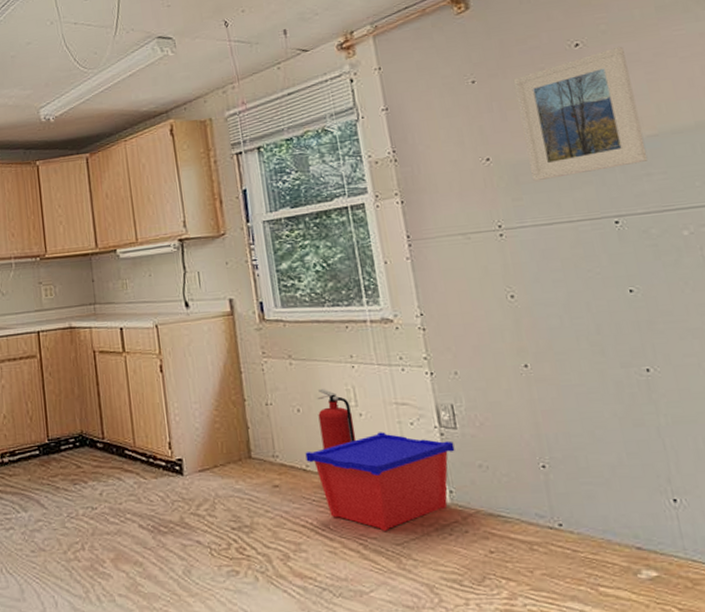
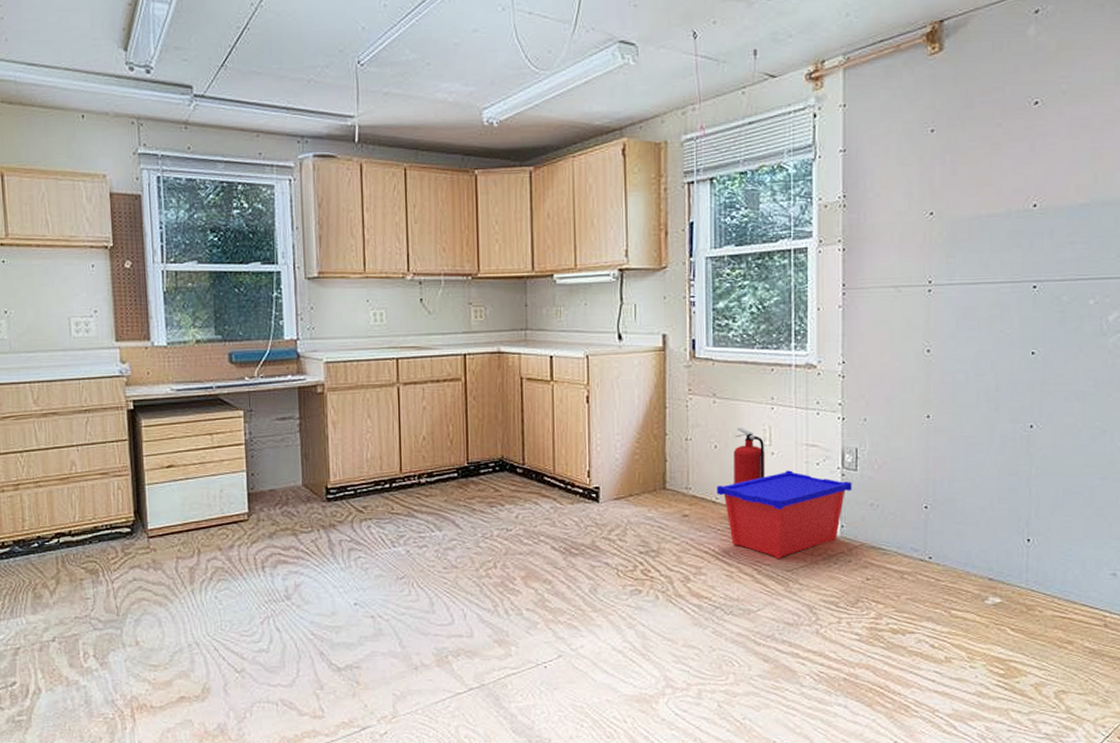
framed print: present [513,46,648,182] -> none [969,109,1078,240]

